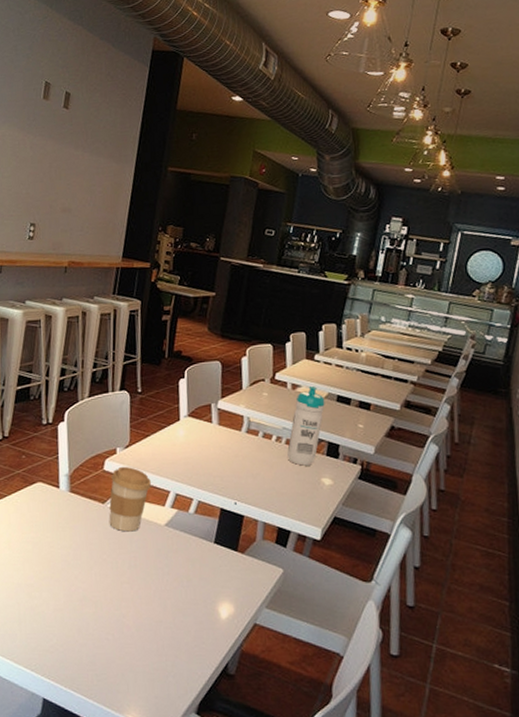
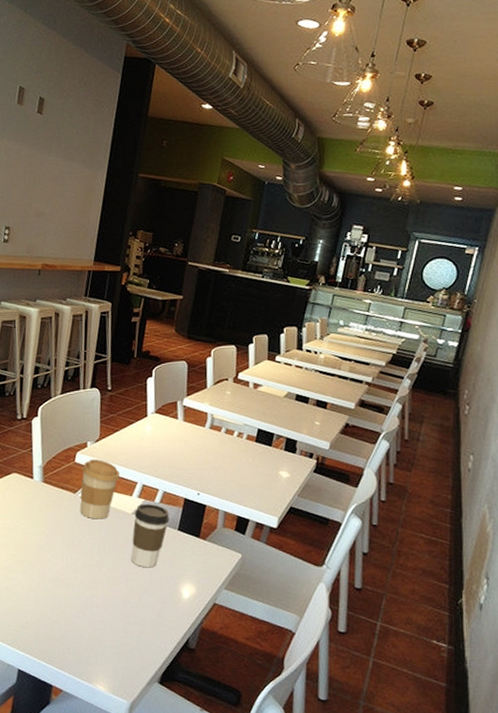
coffee cup: none [164,514,205,585] -> present [131,503,170,568]
water bottle: present [287,385,325,466] -> none [248,385,285,460]

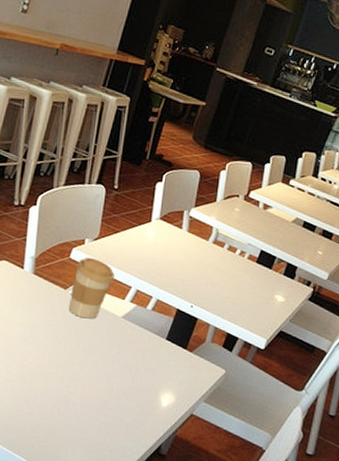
coffee cup: present [131,503,170,568] -> none [115,309,160,373]

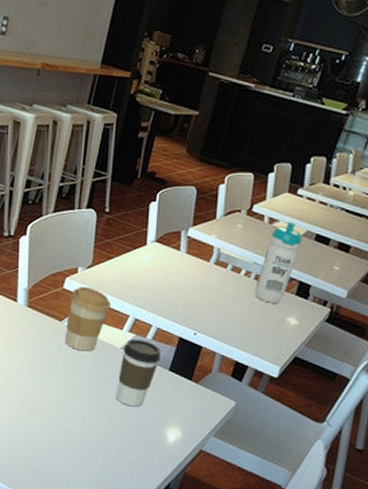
coffee cup: none [115,309,160,373] -> present [116,338,161,407]
water bottle: none [247,208,292,282] -> present [255,221,302,303]

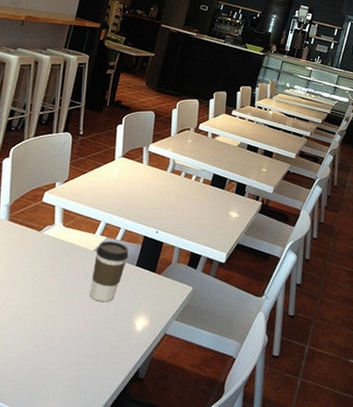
coffee cup: present [65,286,111,352] -> none [43,198,85,256]
water bottle: present [255,221,302,303] -> none [204,135,237,201]

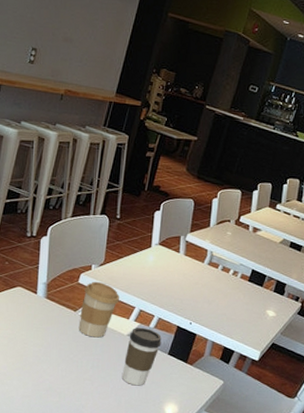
coffee cup: none [43,198,85,256] -> present [78,281,119,338]

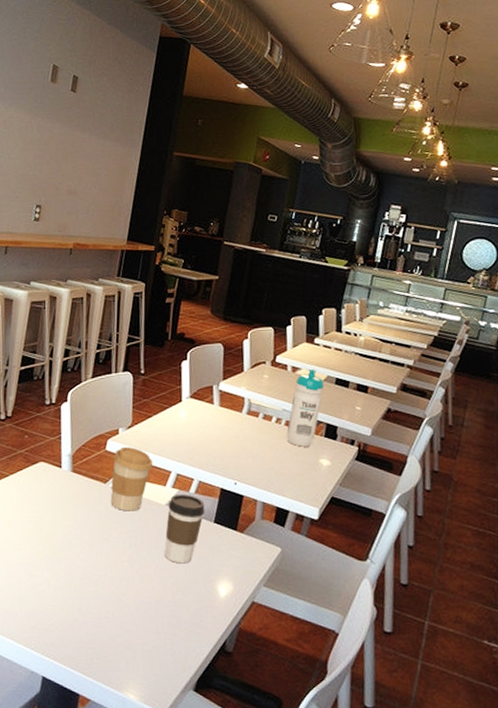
water bottle: none [241,230,280,299] -> present [287,368,324,447]

